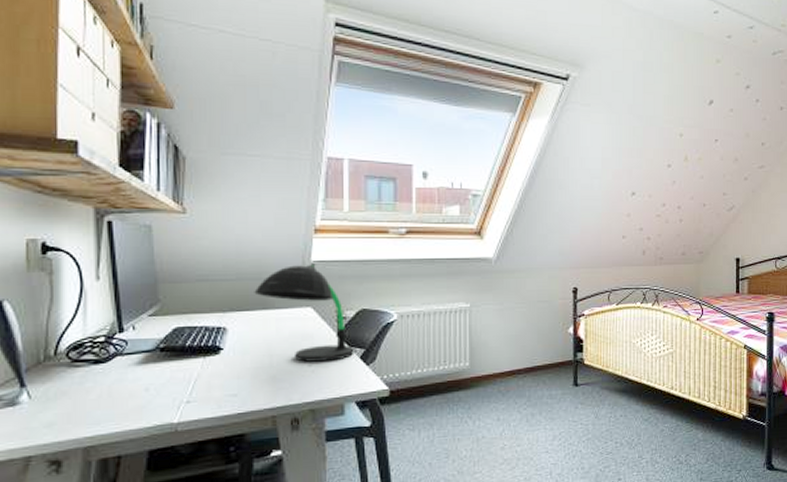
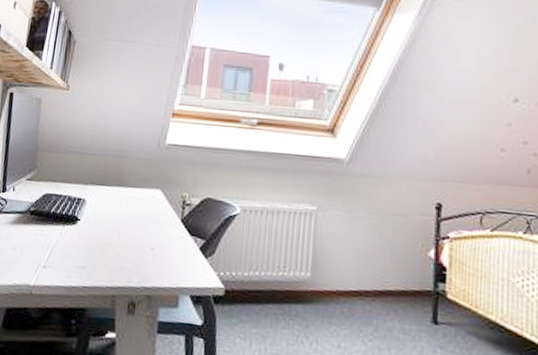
desk lamp: present [254,264,354,362] -> none [113,146,195,248]

